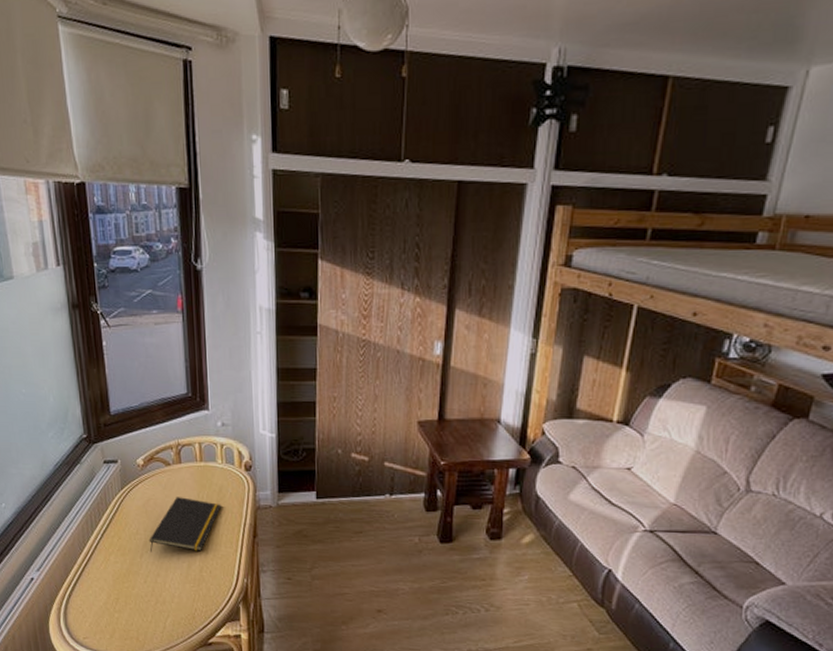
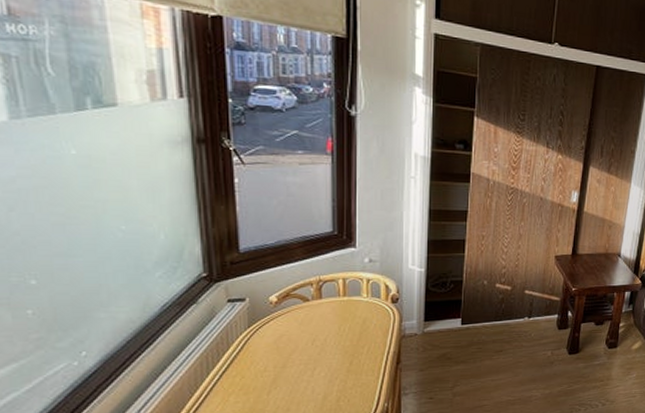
notepad: present [149,497,222,553] -> none [279,331,365,389]

